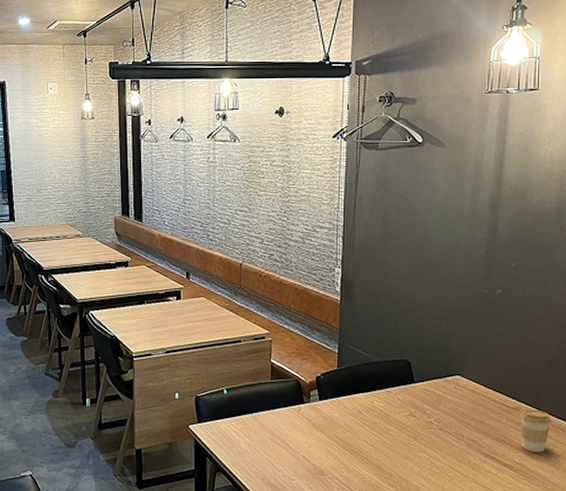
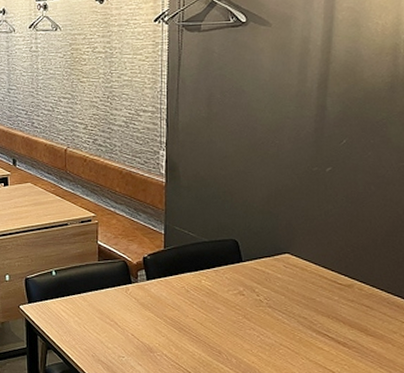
coffee cup: present [520,409,552,453] -> none [353,286,387,330]

